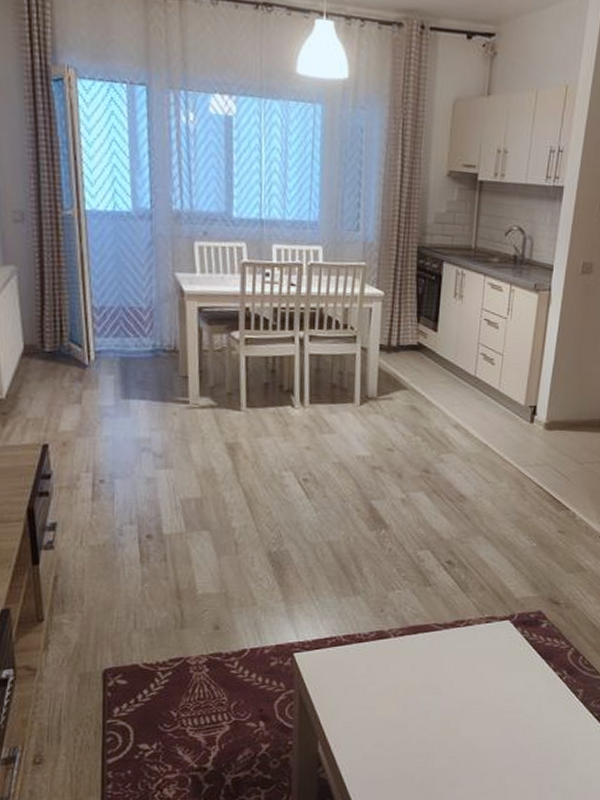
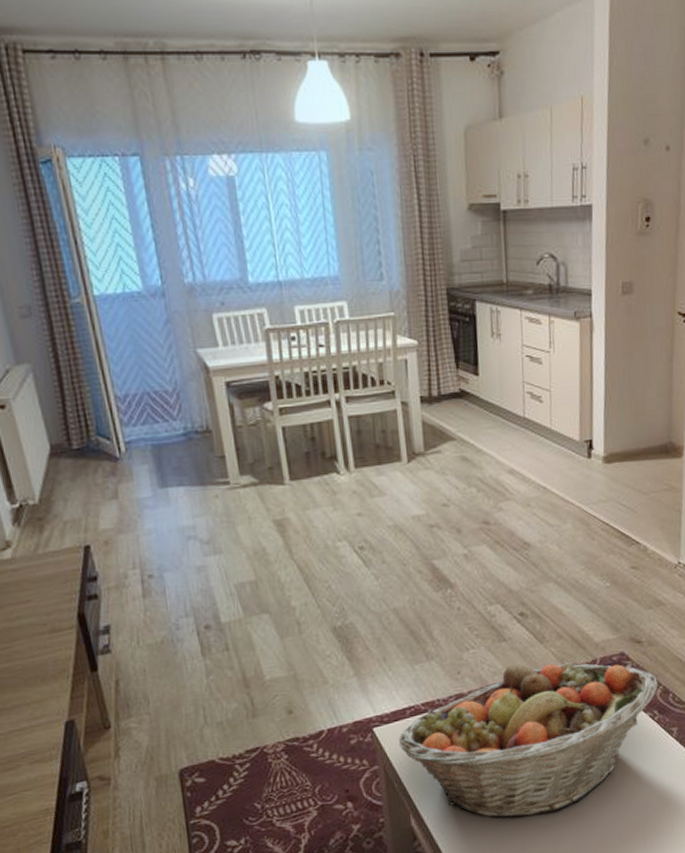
fruit basket: none [316,609,570,757] -> present [398,662,658,818]

